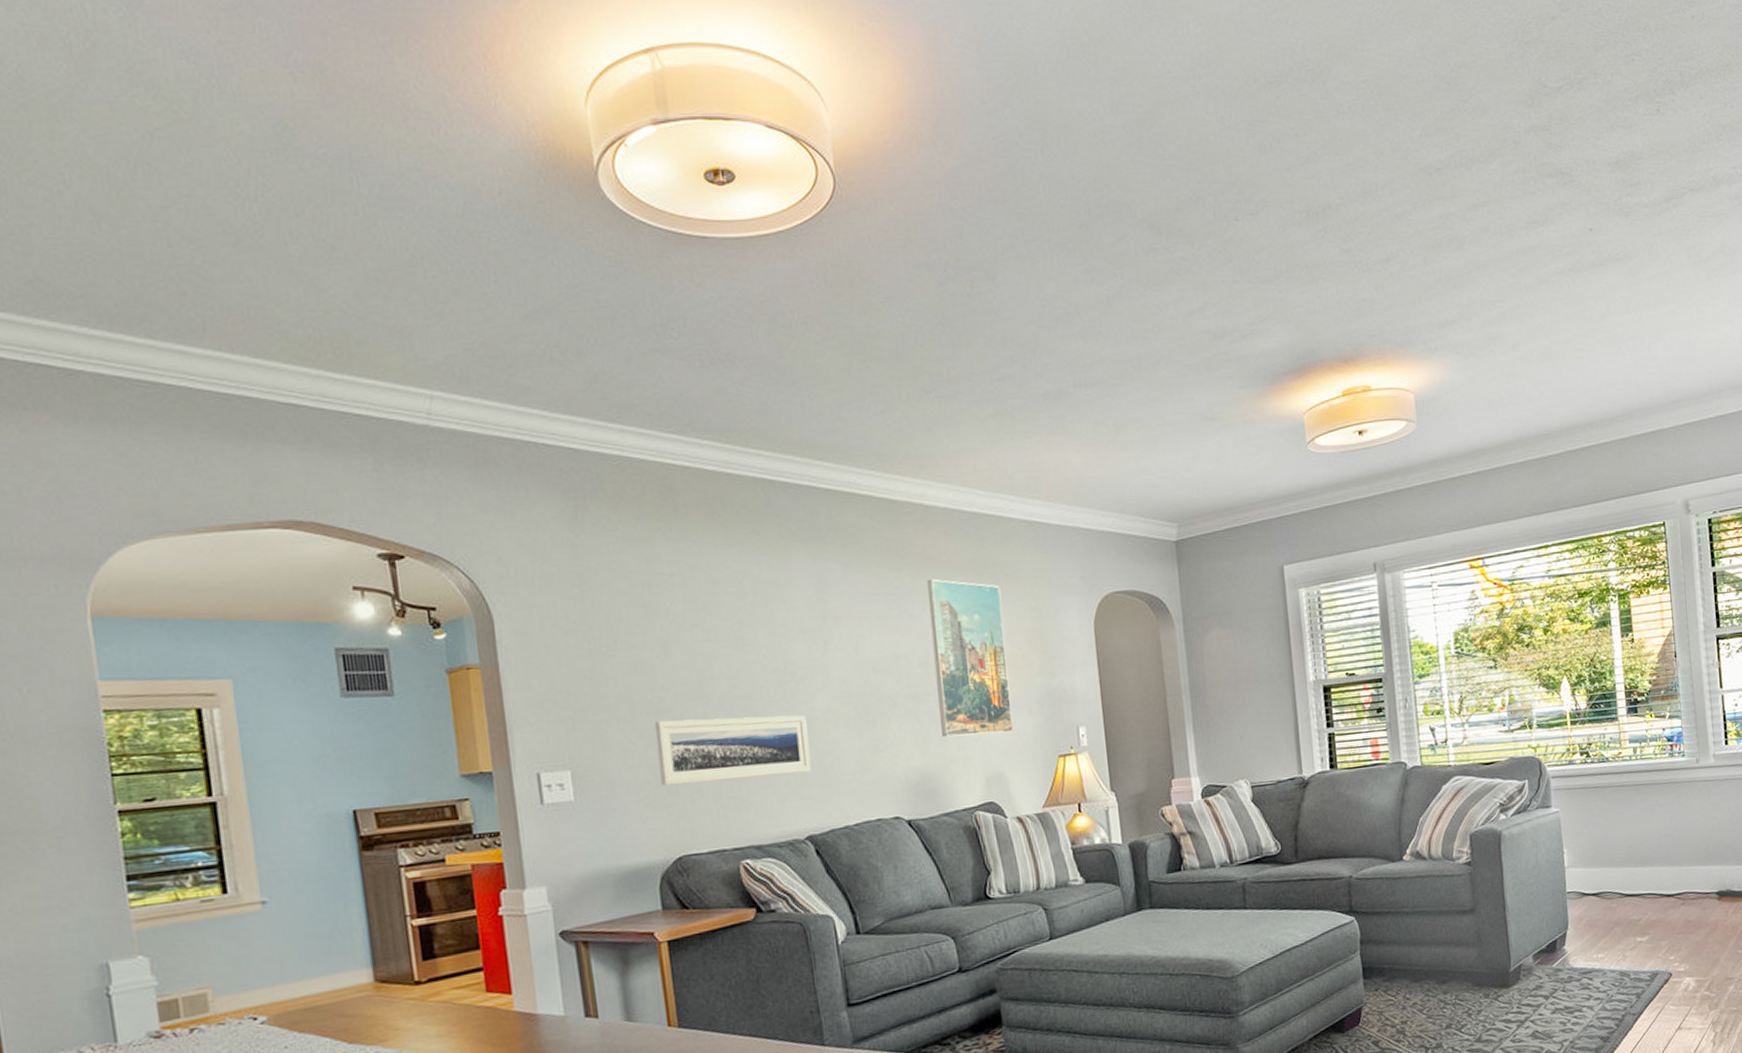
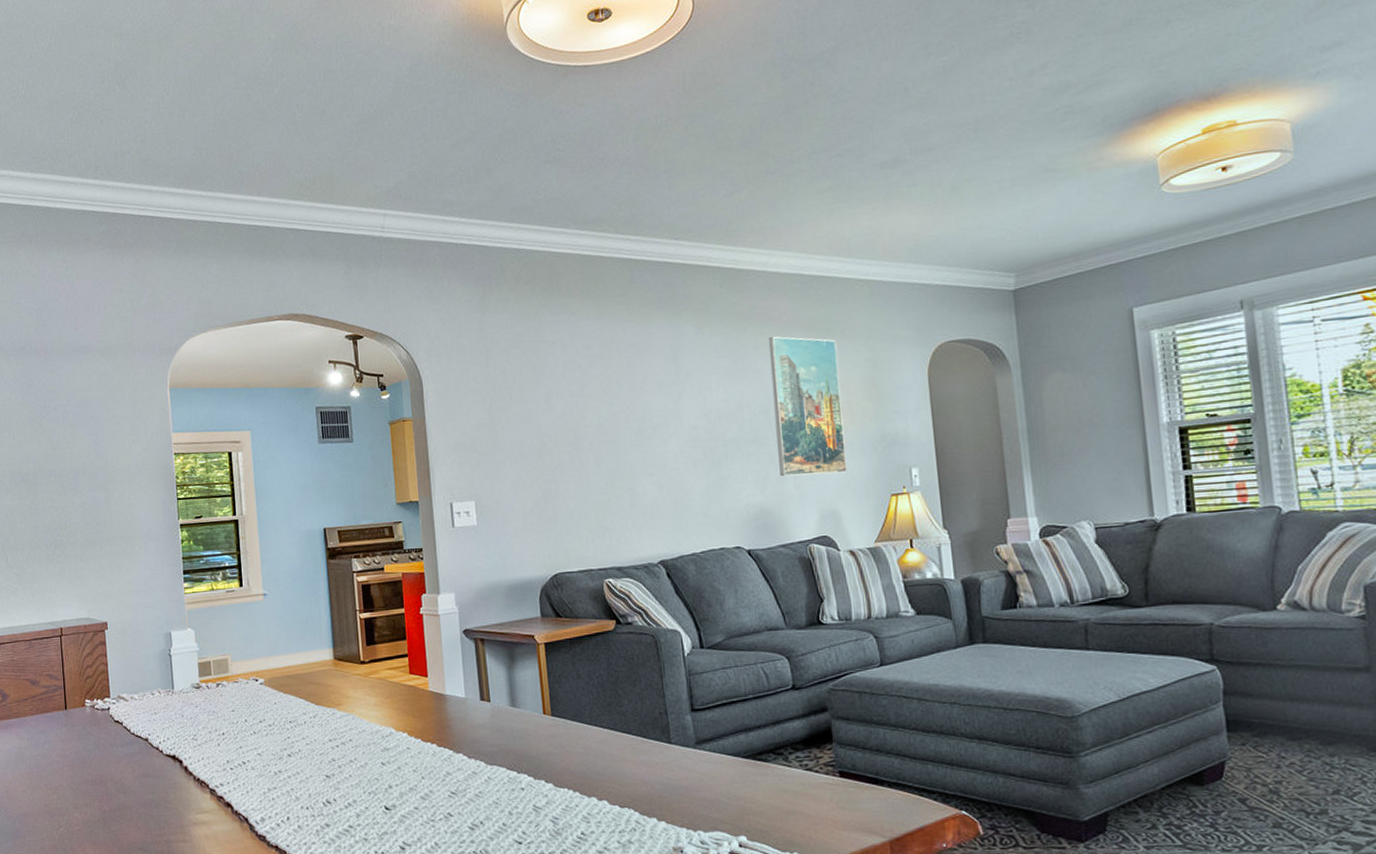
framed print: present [654,715,812,786] -> none [538,457,665,515]

